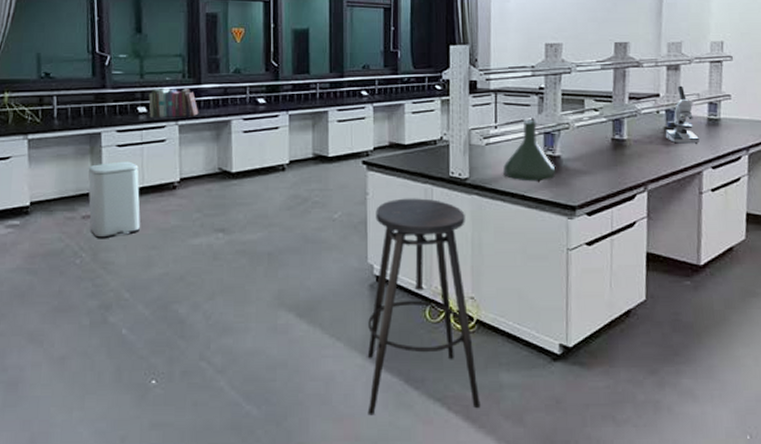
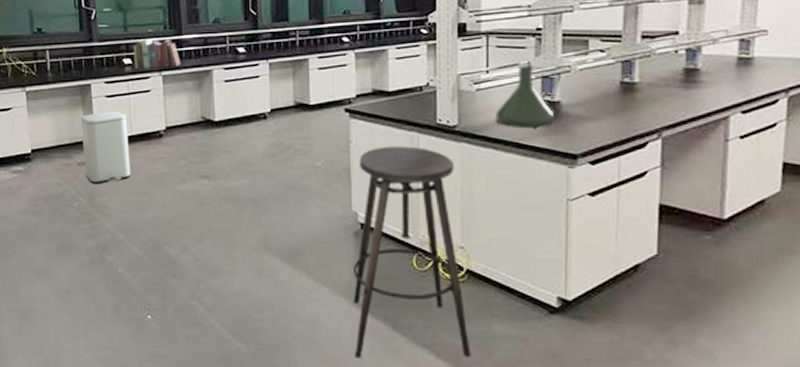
microscope: present [665,85,700,144] -> none [684,21,727,86]

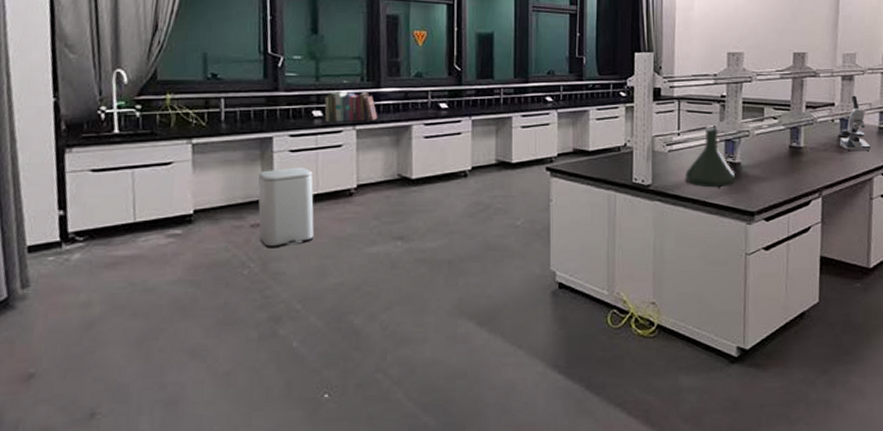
stool: present [353,146,471,359] -> none [548,204,660,423]
microscope: none [684,21,727,86] -> present [839,95,871,151]

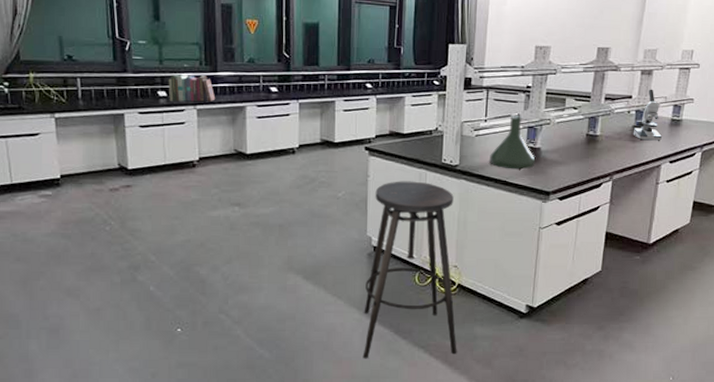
pedal bin: present [257,167,314,249] -> none [113,141,163,210]
stool: none [548,204,660,423] -> present [362,181,457,359]

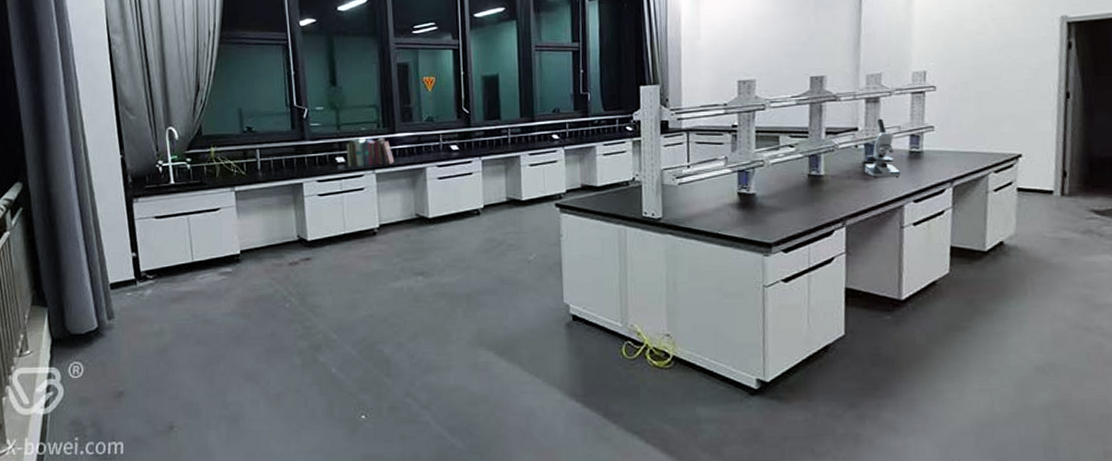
stool: present [362,181,457,359] -> none [565,239,679,448]
flask: present [489,114,536,170] -> none [697,158,751,220]

